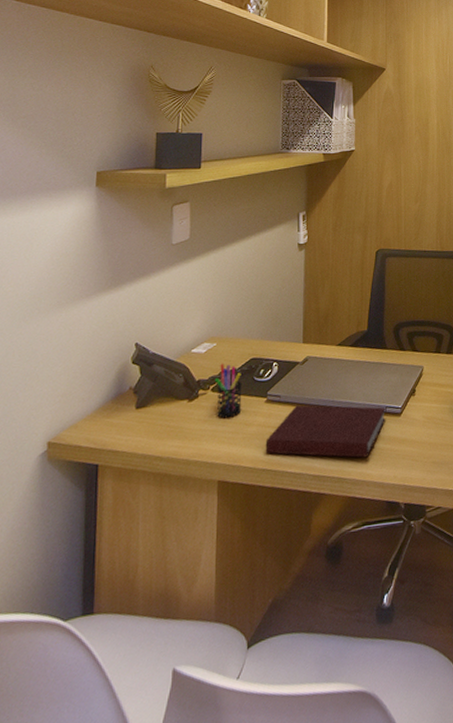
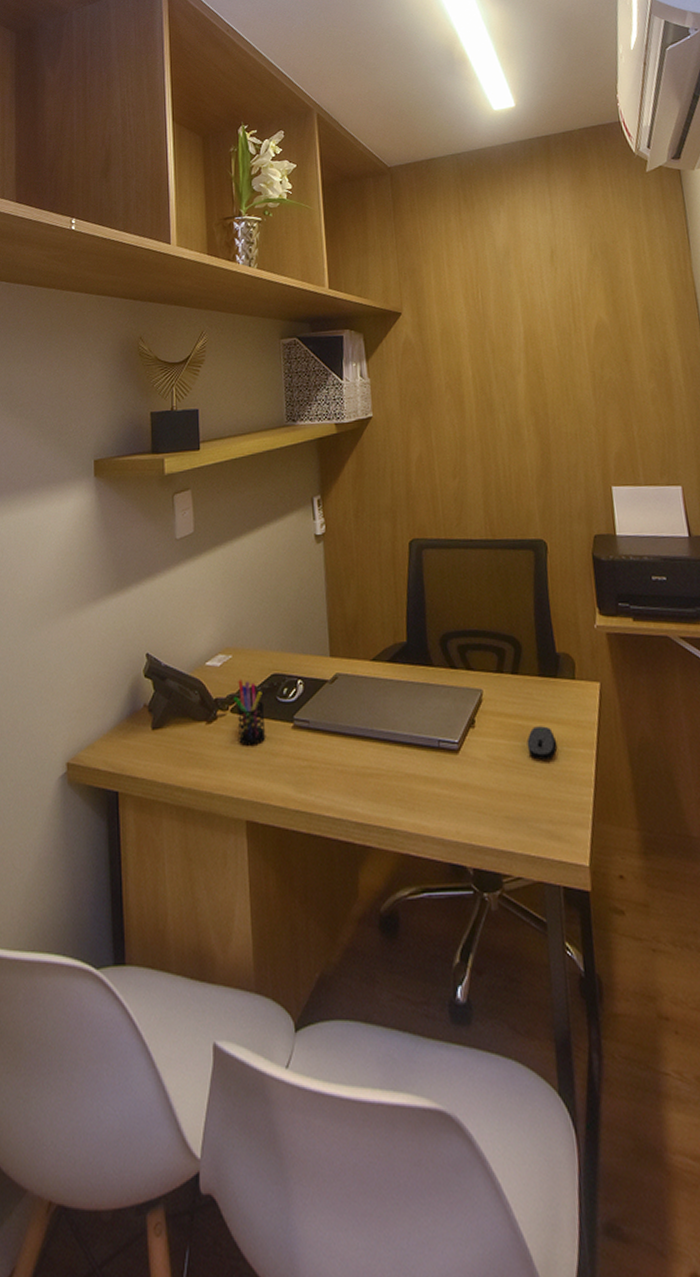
notebook: present [265,404,385,458] -> none [296,733,440,805]

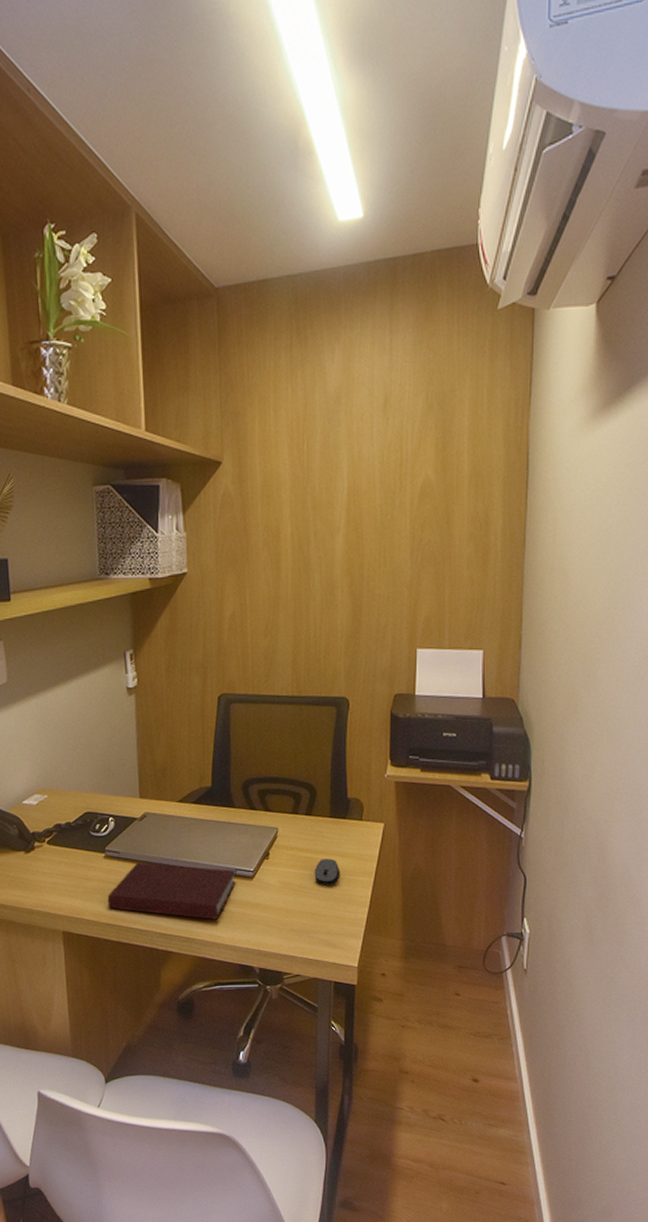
pen holder: present [233,679,266,746] -> none [49,816,80,872]
notebook: none [296,733,440,805] -> present [107,862,236,920]

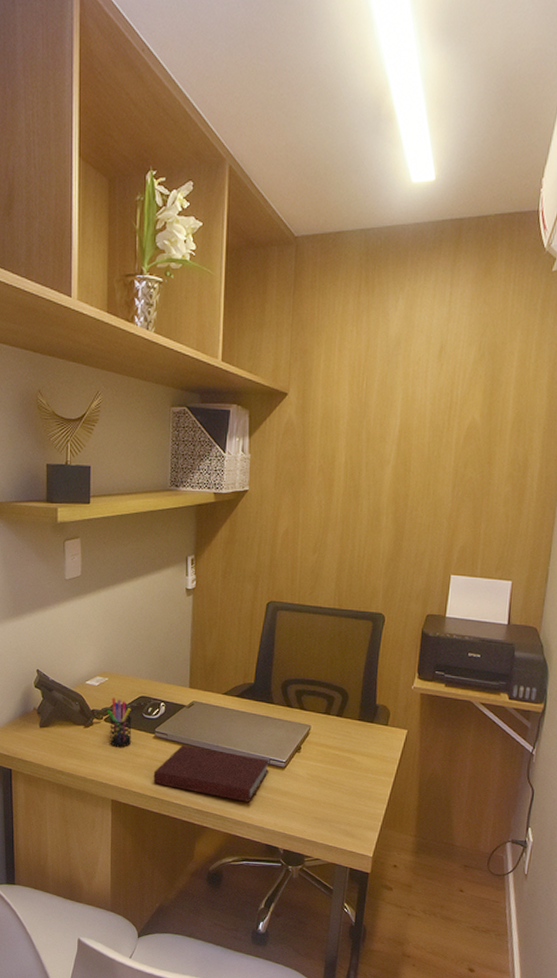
pen holder: none [49,816,80,872] -> present [107,697,132,747]
computer mouse: present [314,858,341,886] -> none [340,757,364,782]

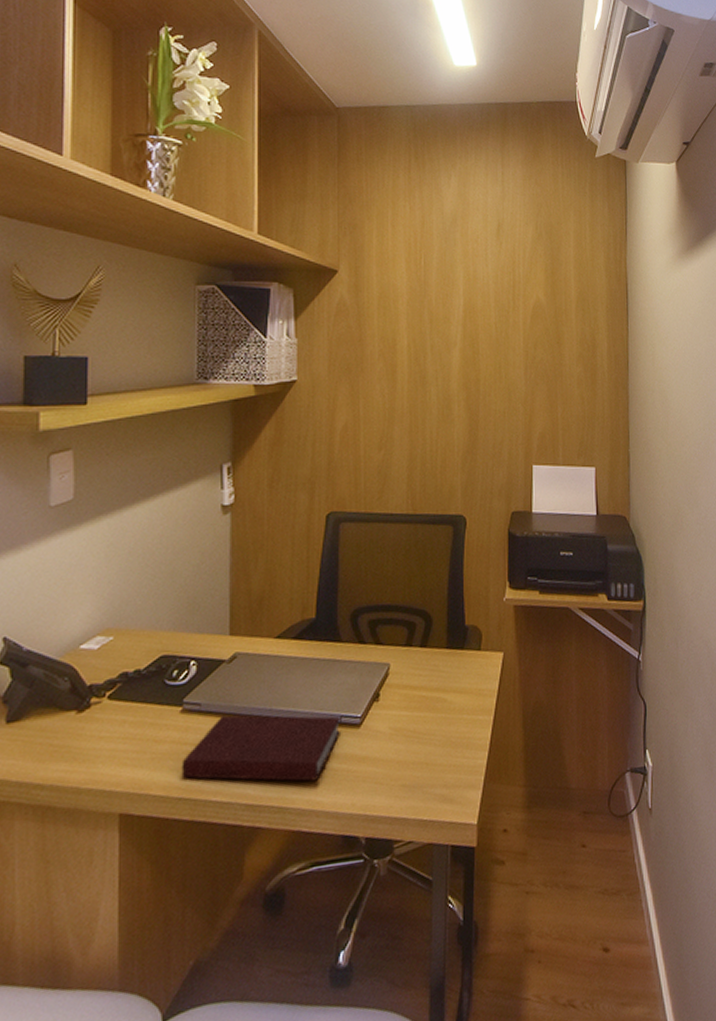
pen holder: present [107,697,132,747] -> none [111,663,150,734]

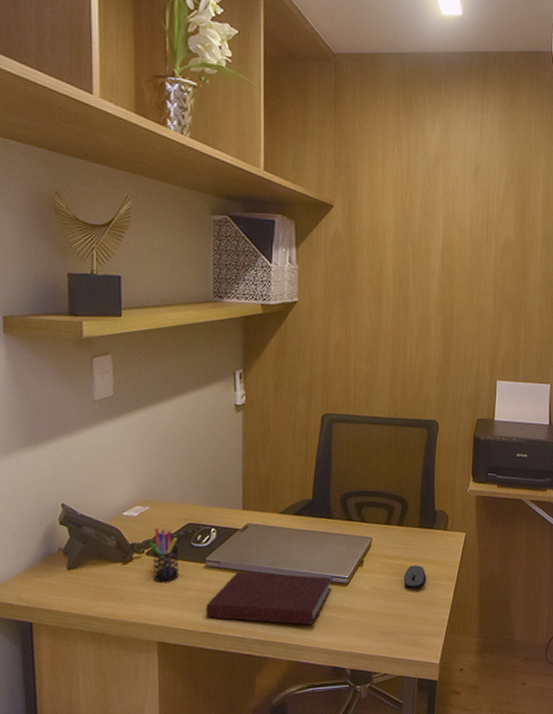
pen holder: none [111,663,150,734] -> present [149,528,180,582]
computer mouse: none [429,696,458,729] -> present [403,565,427,590]

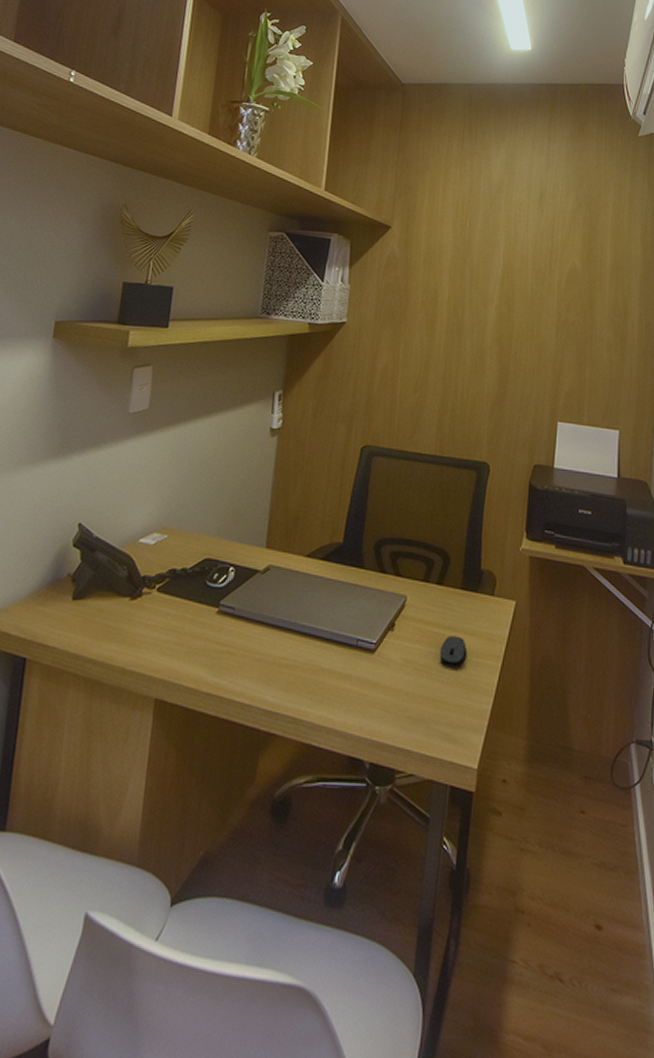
pen holder: present [149,528,180,582] -> none [161,560,193,626]
notebook: present [205,571,331,625] -> none [211,622,357,698]

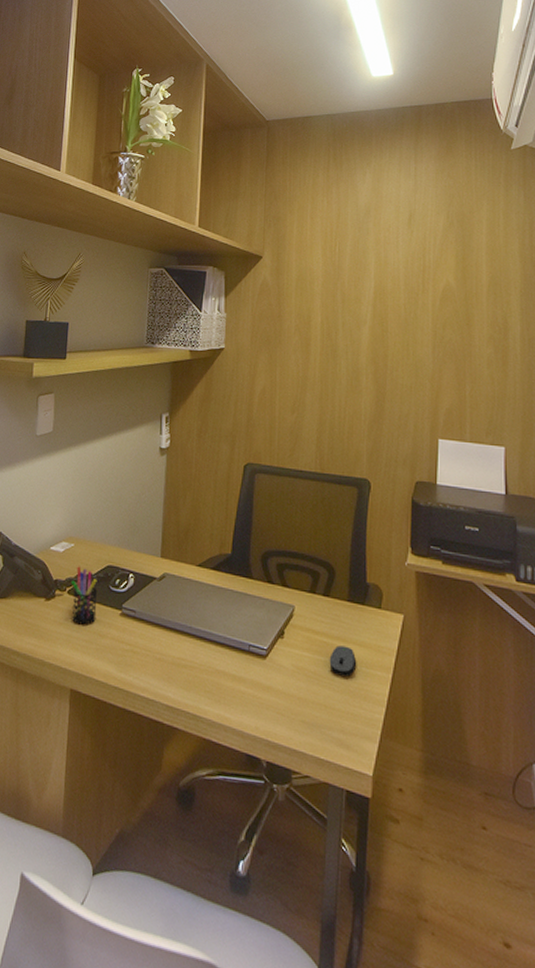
pen holder: none [161,560,193,626] -> present [70,566,98,625]

